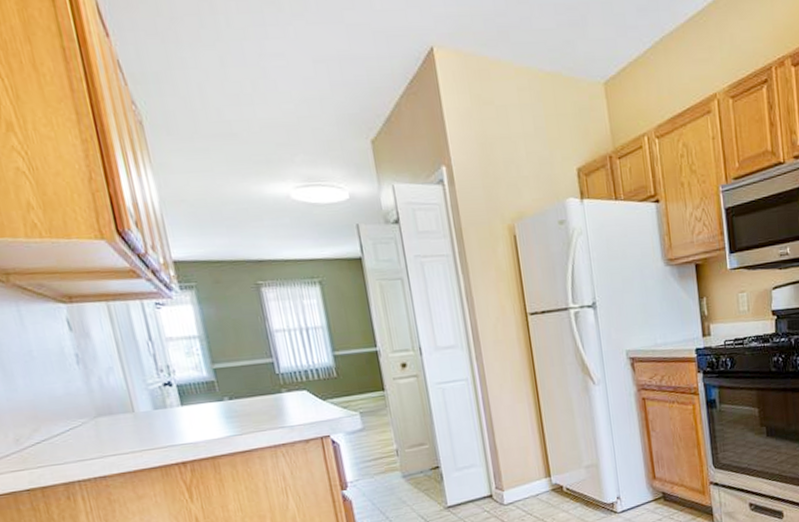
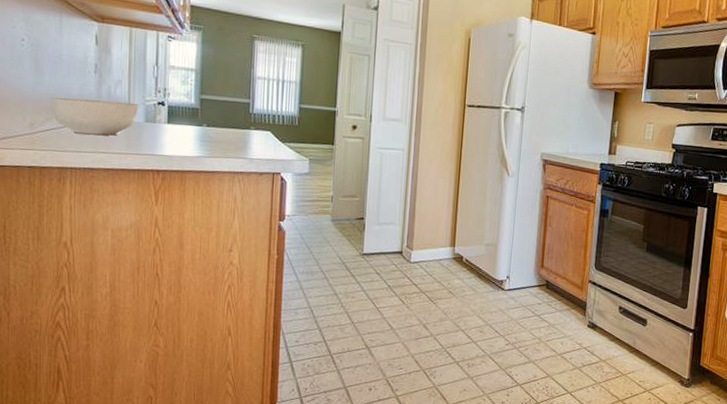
bowl: none [30,390,142,440] -> present [50,97,139,136]

